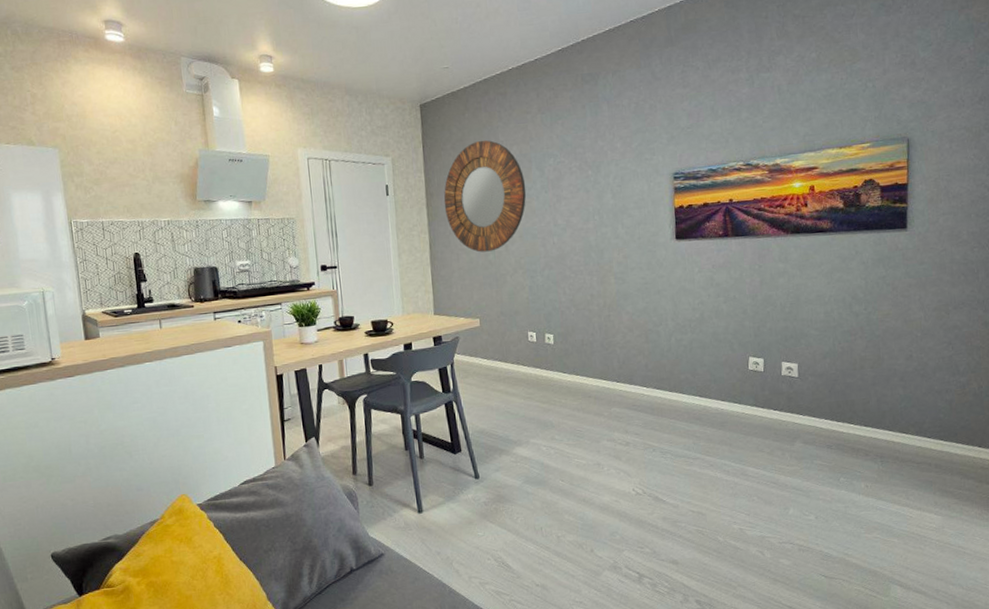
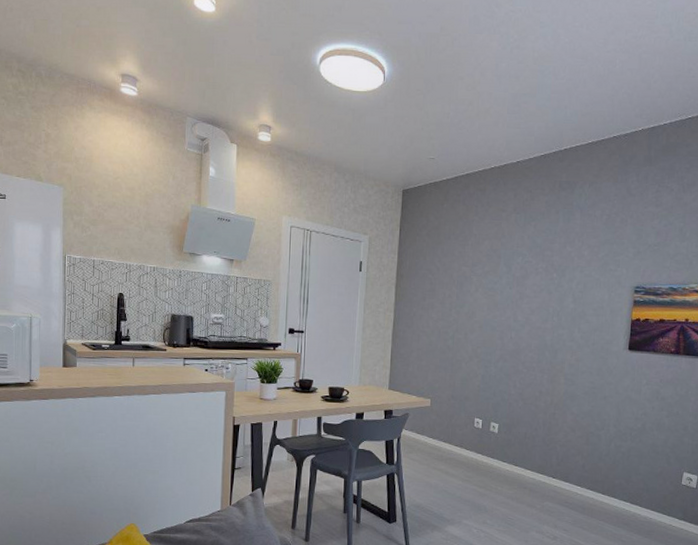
home mirror: present [443,140,527,253] -> none [412,231,492,337]

